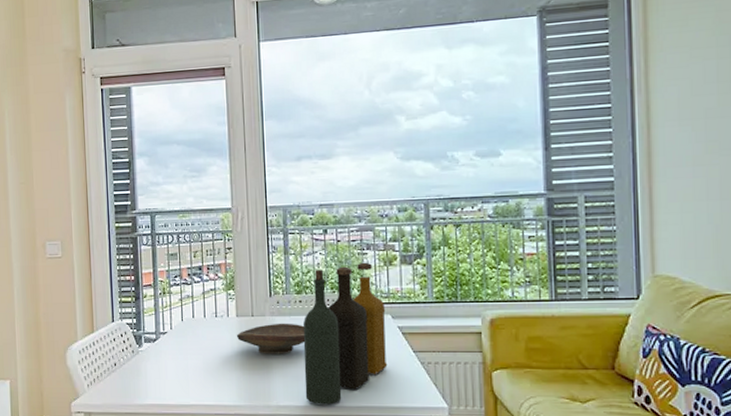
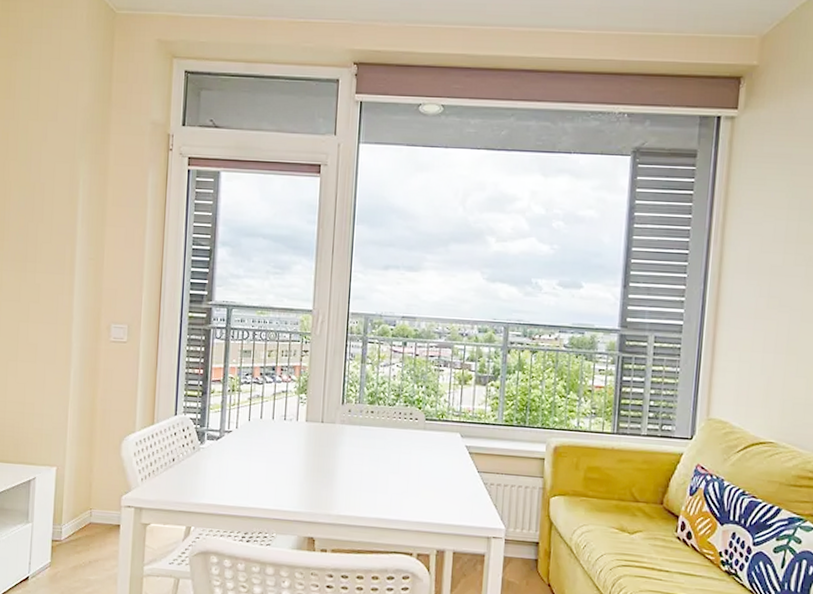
decorative bowl: present [237,323,305,354] -> none [304,431,374,464]
bottle: present [303,262,388,405] -> none [367,378,456,518]

